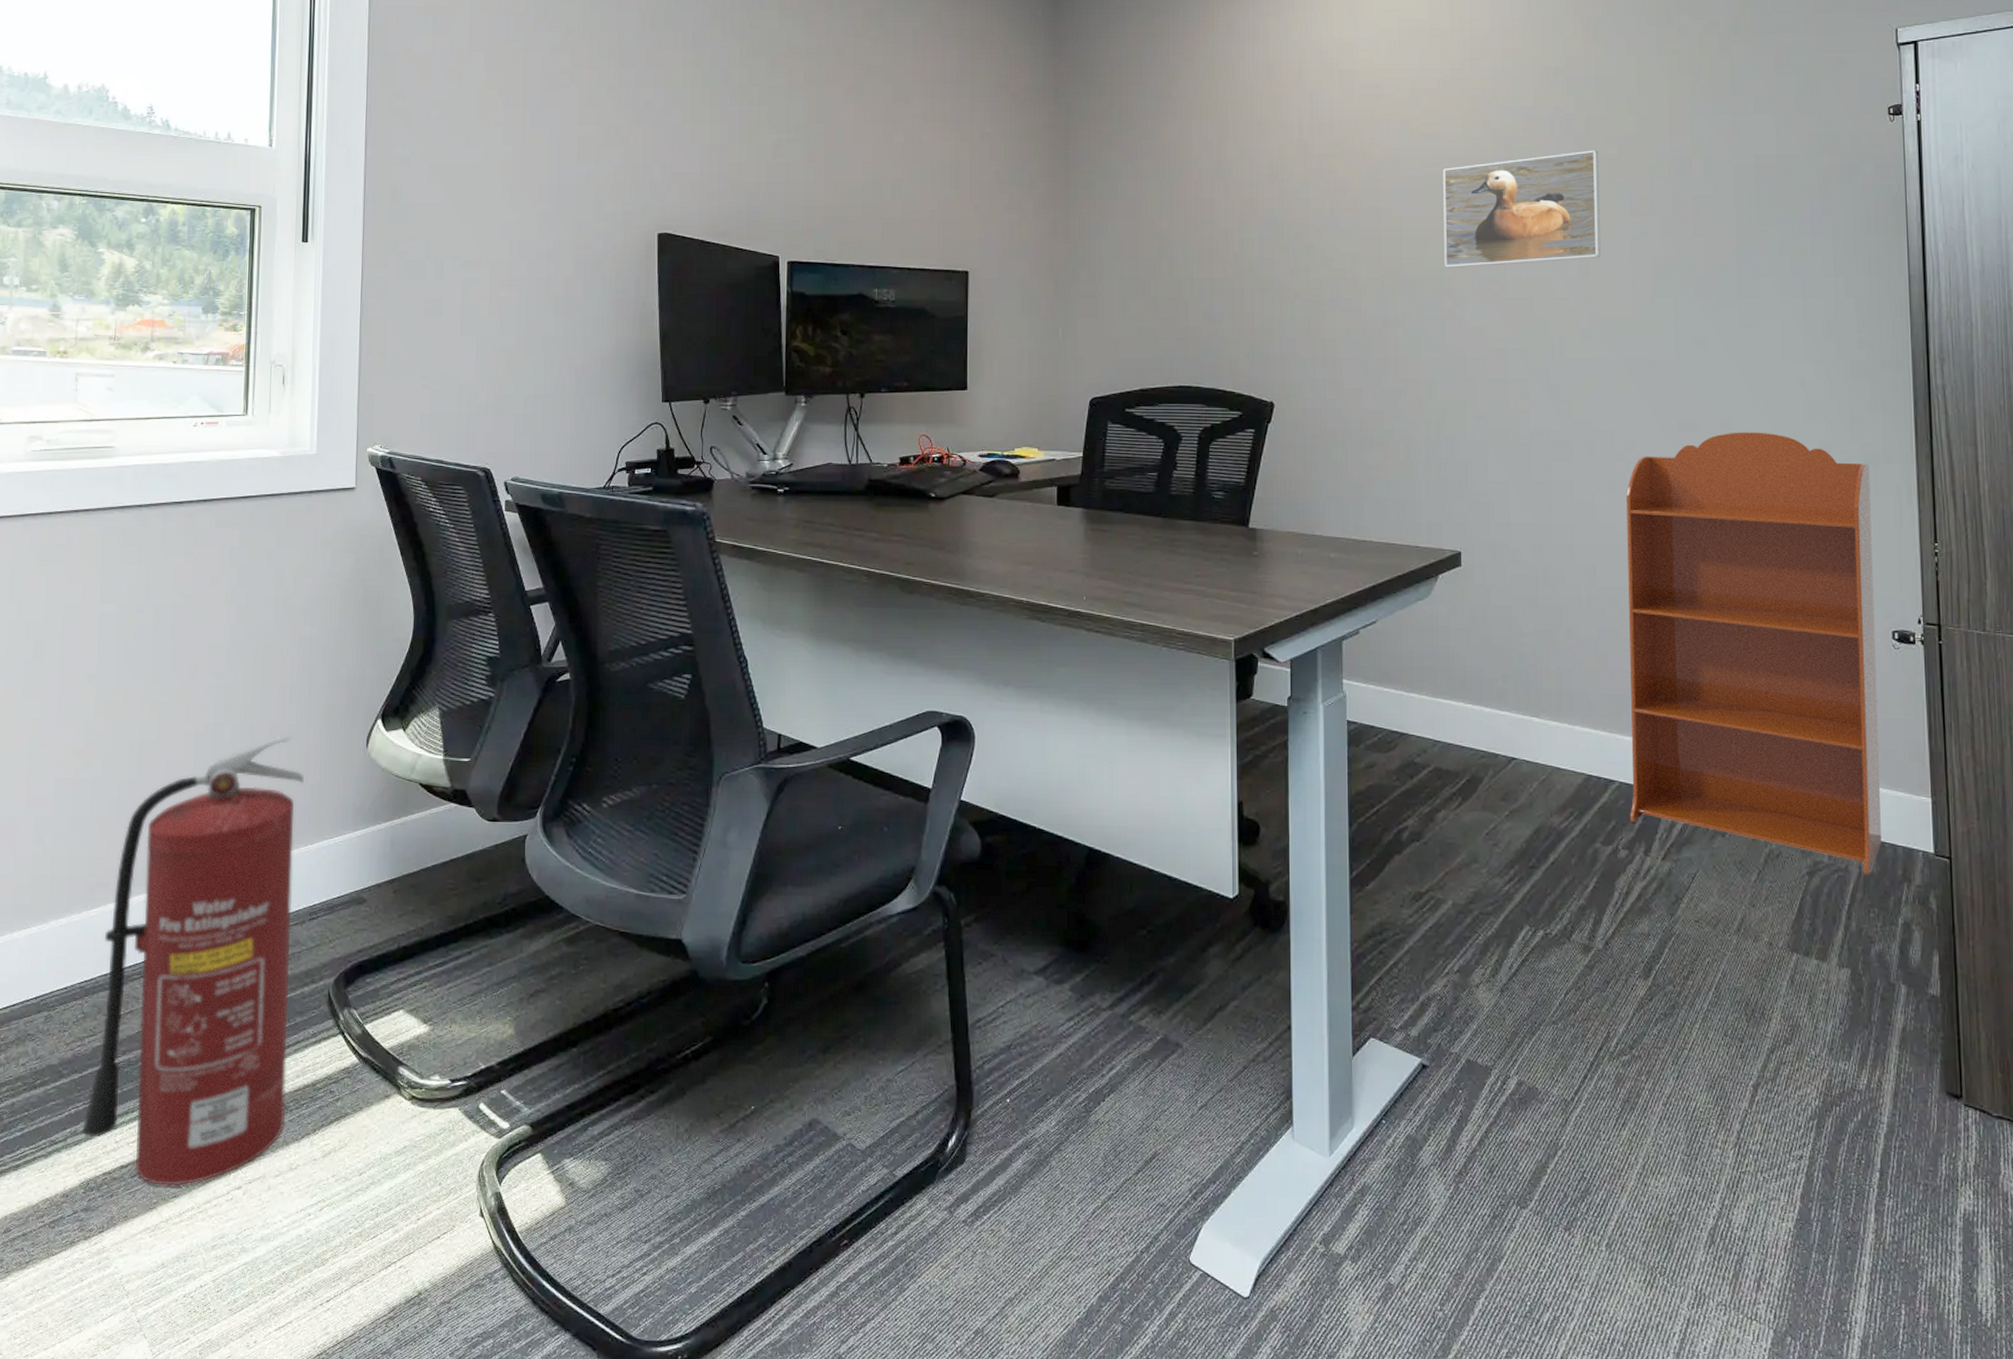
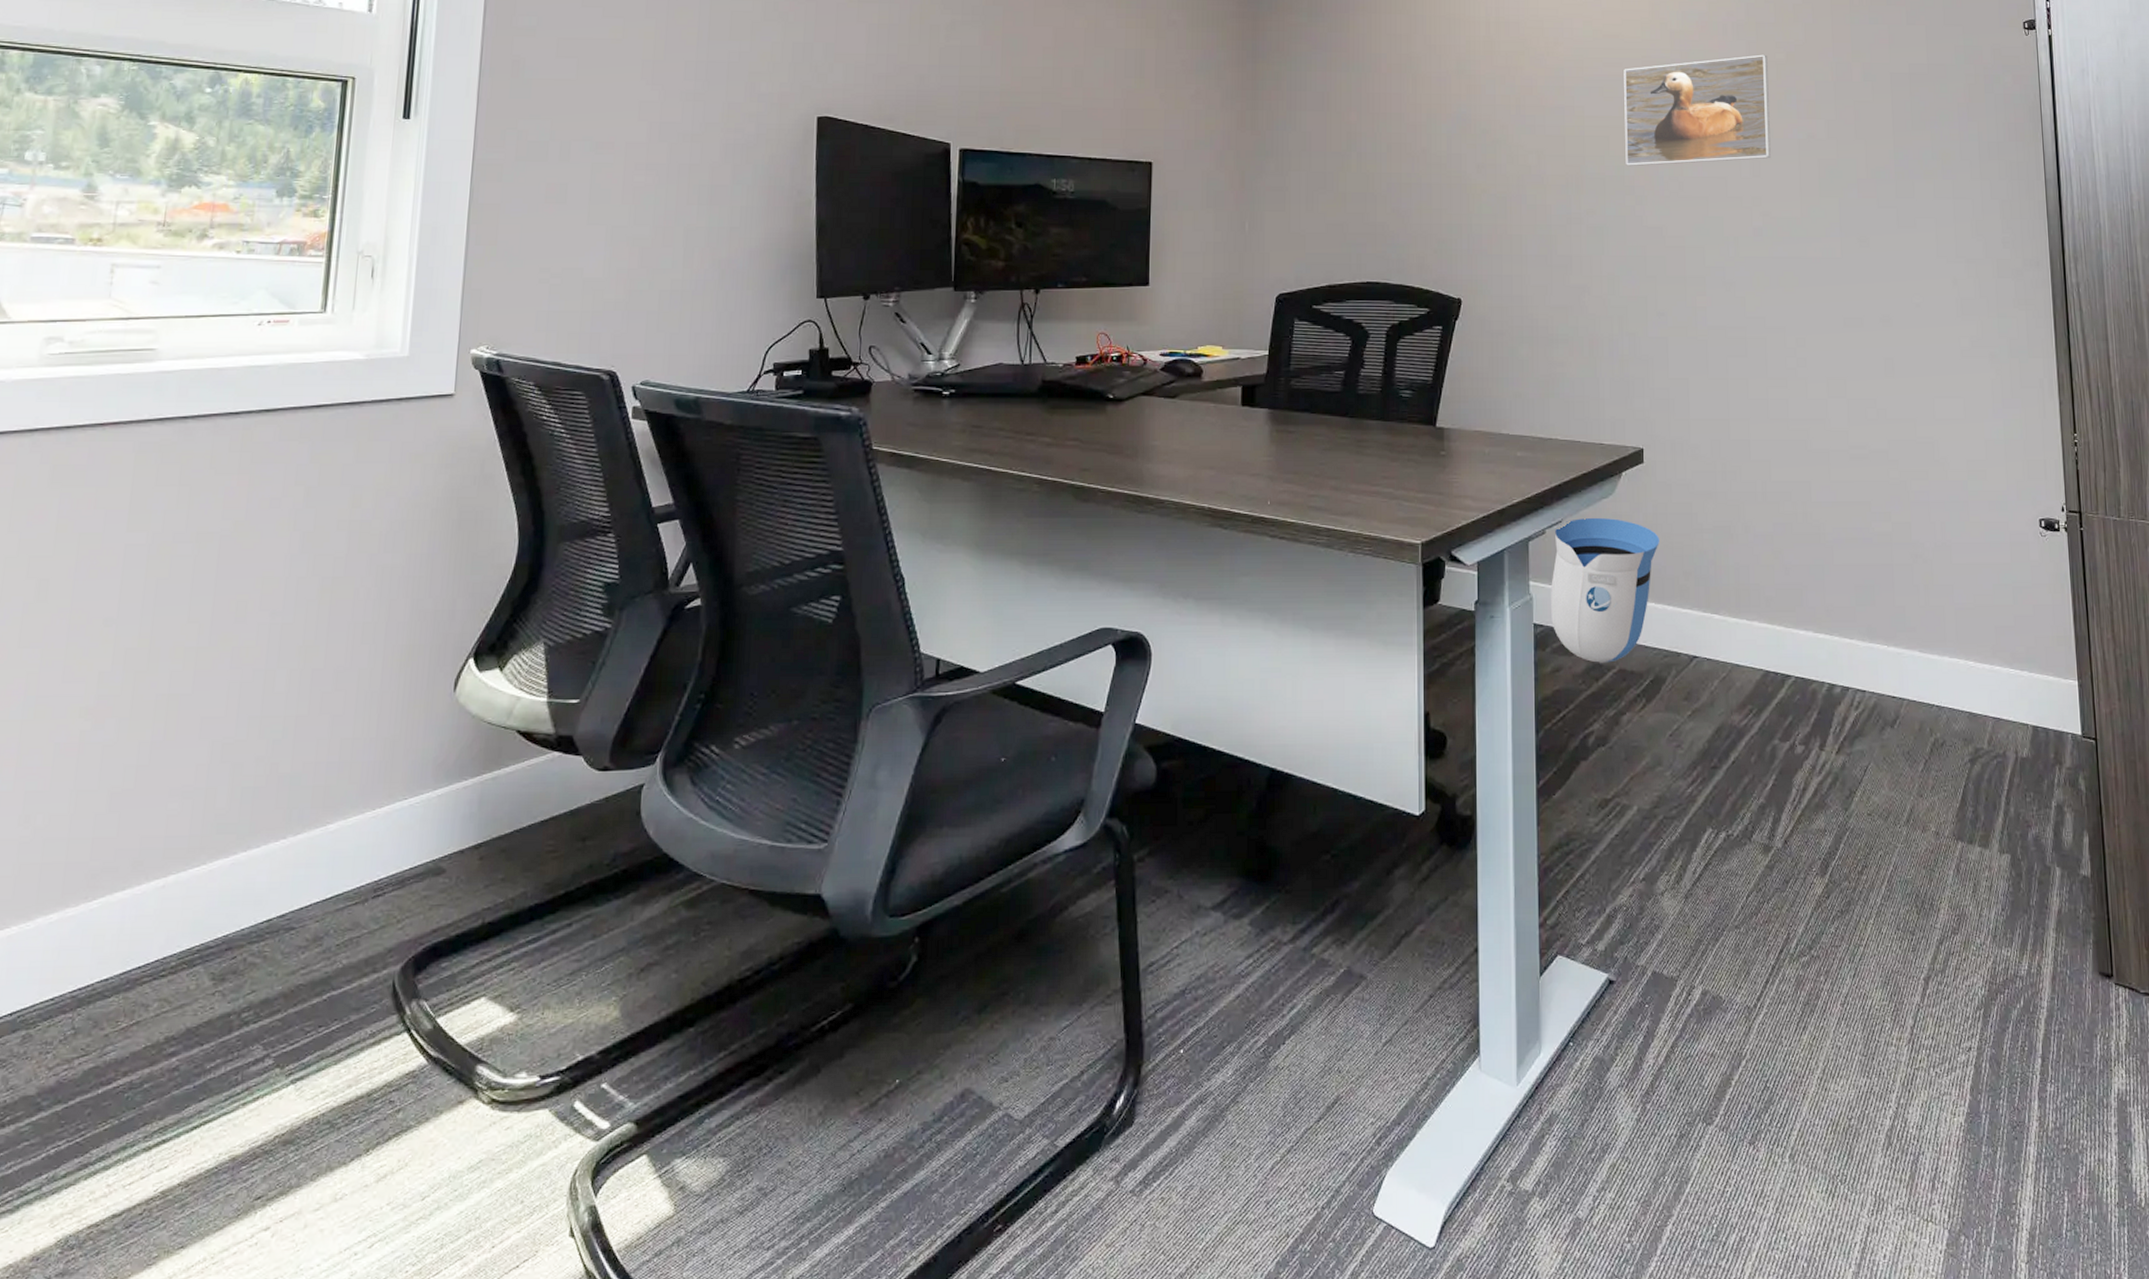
fire extinguisher: present [81,734,304,1186] -> none [62,679,375,1235]
sun visor: none [1365,618,1477,761] -> present [1551,517,1659,663]
bookcase: present [1626,432,1881,876] -> none [1798,328,2035,760]

